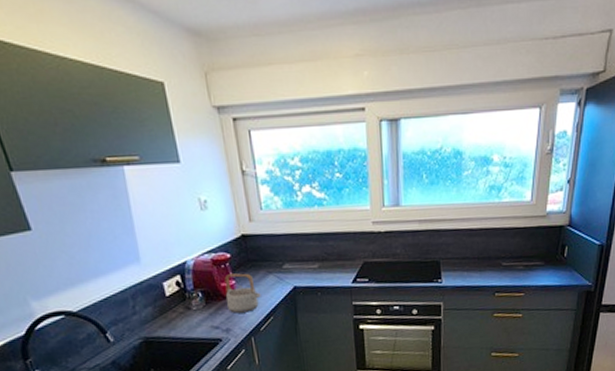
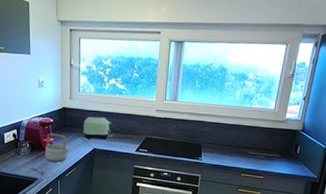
toaster: none [274,242,316,275] -> present [83,117,112,140]

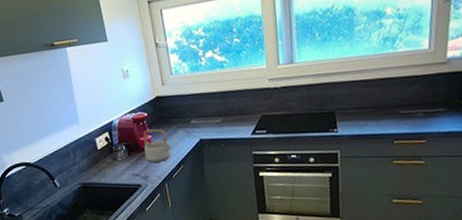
toaster: present [83,117,112,140] -> none [183,100,219,129]

